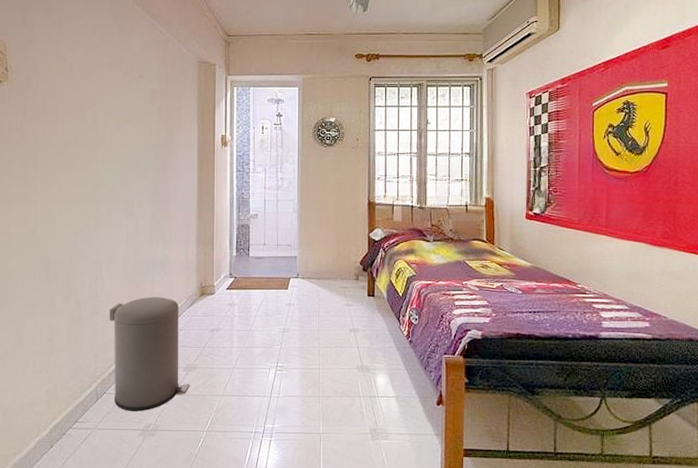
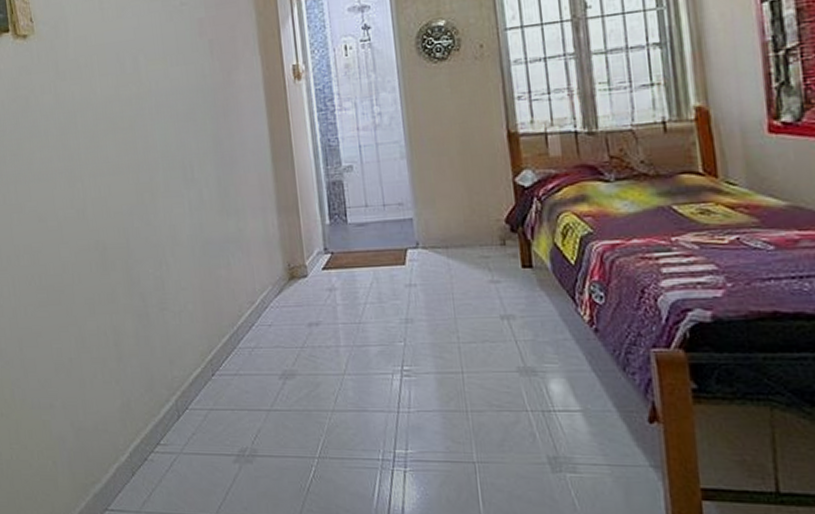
pedal bin: present [109,297,190,411] -> none [179,284,290,432]

